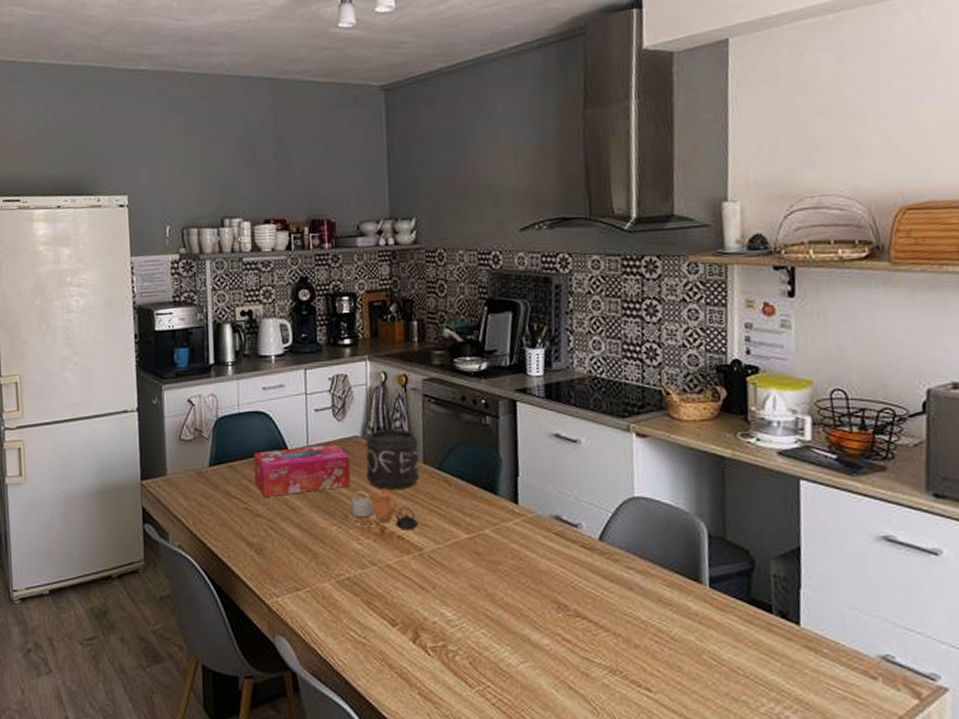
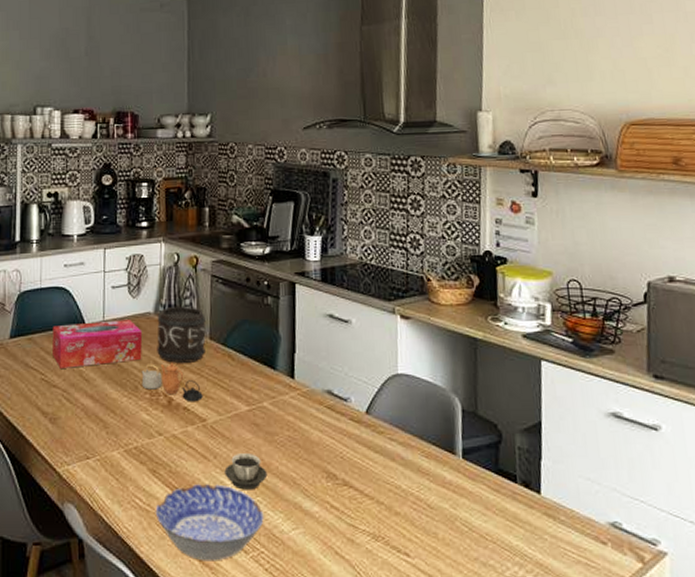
bowl: none [371,616,489,696] -> present [155,484,264,561]
cup: none [444,584,492,622] -> present [224,453,268,490]

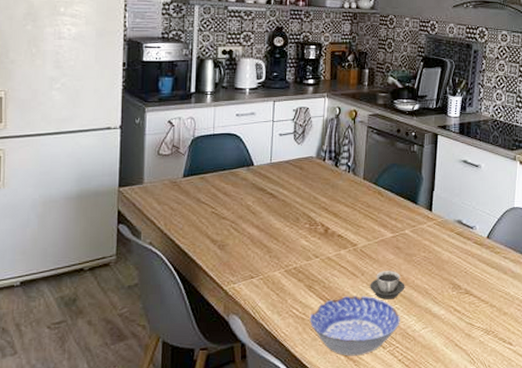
tissue box: present [52,320,143,368] -> none [223,162,305,203]
teapot: present [141,362,203,402] -> none [302,198,355,231]
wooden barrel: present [157,305,206,364] -> none [317,151,360,200]

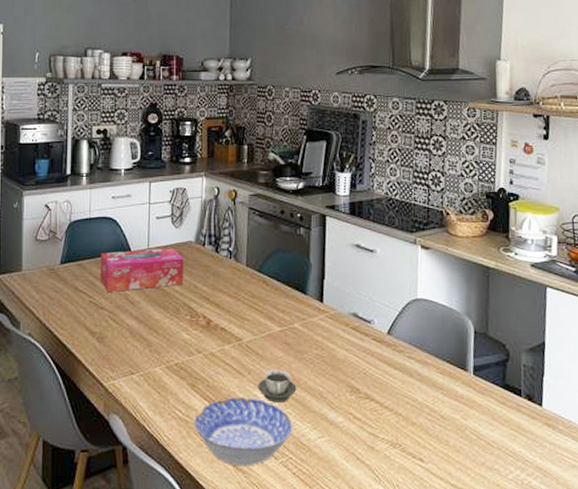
tissue box: none [223,162,305,203] -> present [100,248,184,292]

